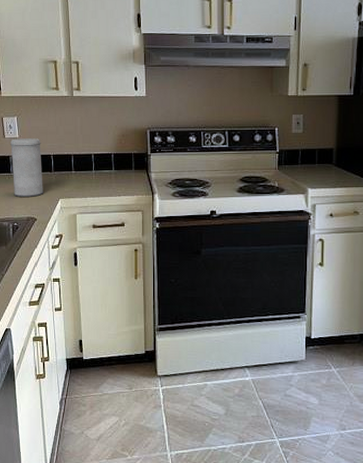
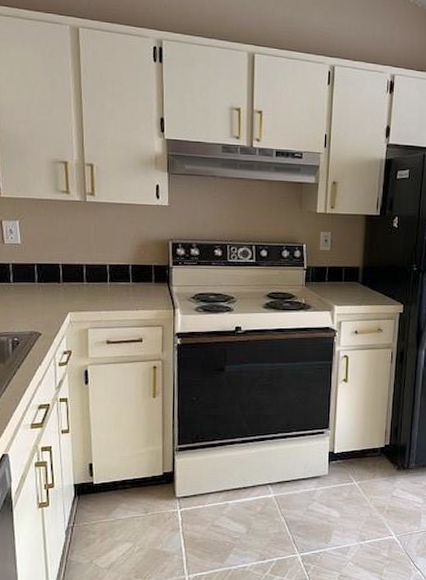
canister: present [10,138,44,197] -> none [11,245,51,309]

